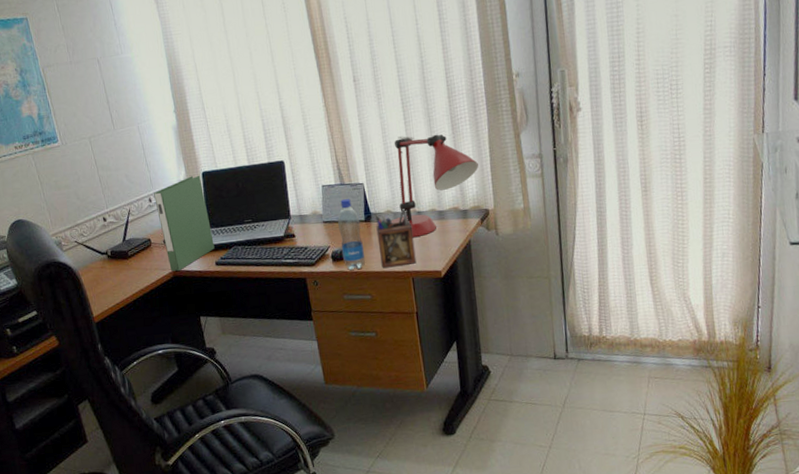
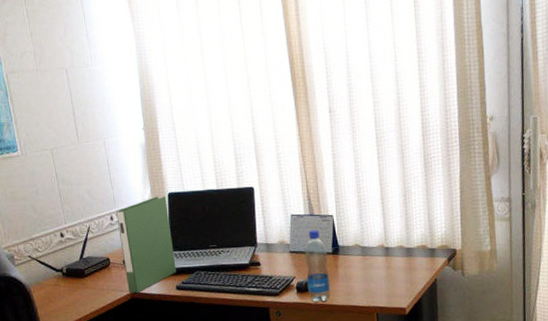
desk organizer: present [375,208,416,268] -> none [343,242,382,302]
desk lamp: present [391,134,478,237] -> none [358,170,448,273]

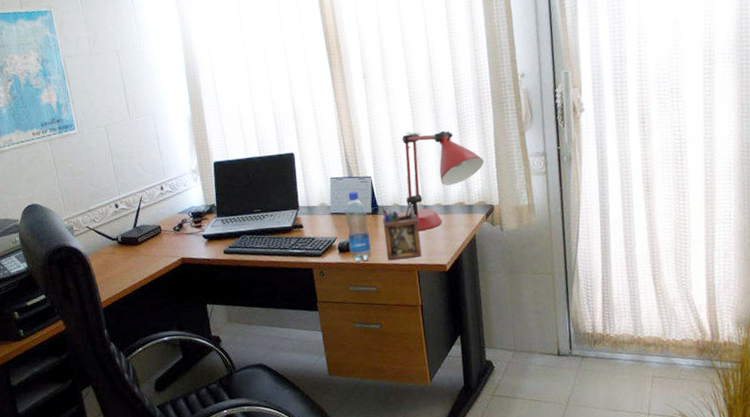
binder: present [116,196,176,293] -> none [166,165,223,259]
desk organizer: none [343,242,382,302] -> present [382,201,422,261]
desk lamp: none [358,170,448,273] -> present [397,130,484,231]

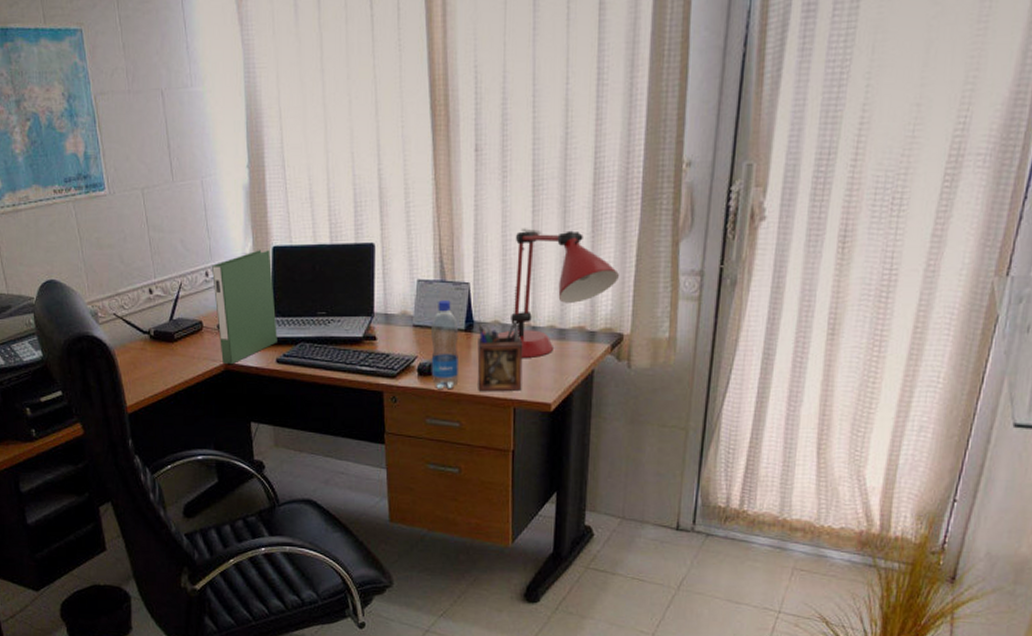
binder: none [166,165,223,259] -> present [212,250,277,364]

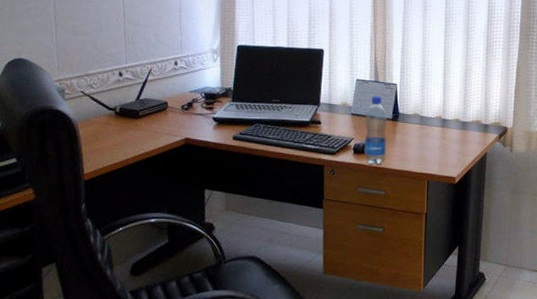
binder: present [212,250,277,364] -> none [181,47,236,139]
desk organizer: present [477,319,523,392] -> none [400,113,436,168]
desk lamp: present [497,228,619,358] -> none [416,47,504,142]

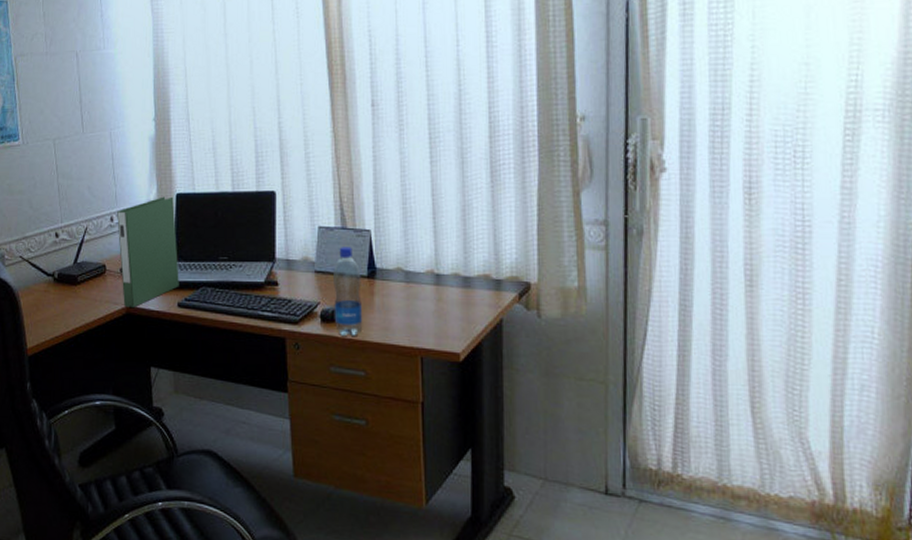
binder: none [181,47,236,139] -> present [117,196,179,307]

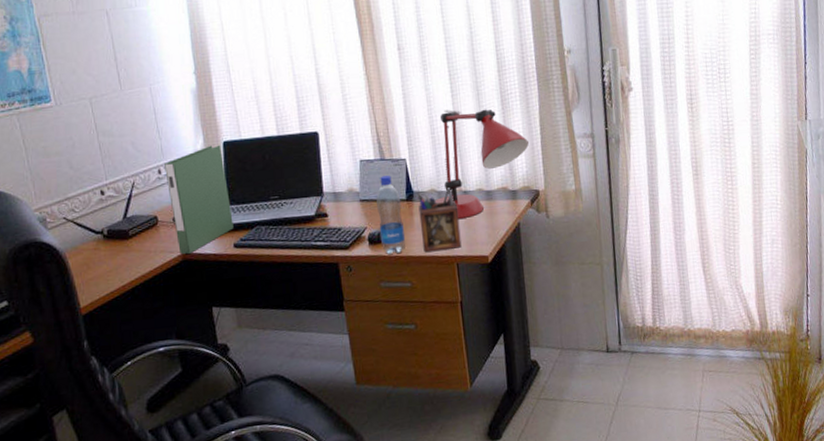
desk organizer: none [381,267,428,340] -> present [417,186,462,253]
desk lamp: none [400,178,521,305] -> present [434,109,529,219]

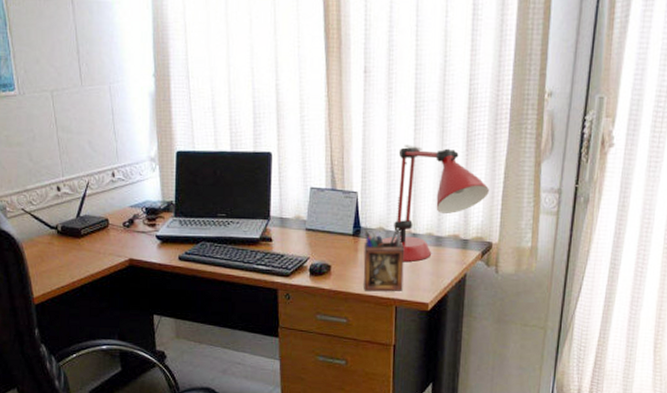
binder: present [164,145,234,254] -> none [118,154,180,260]
bottle: present [376,175,406,255] -> none [321,207,347,289]

